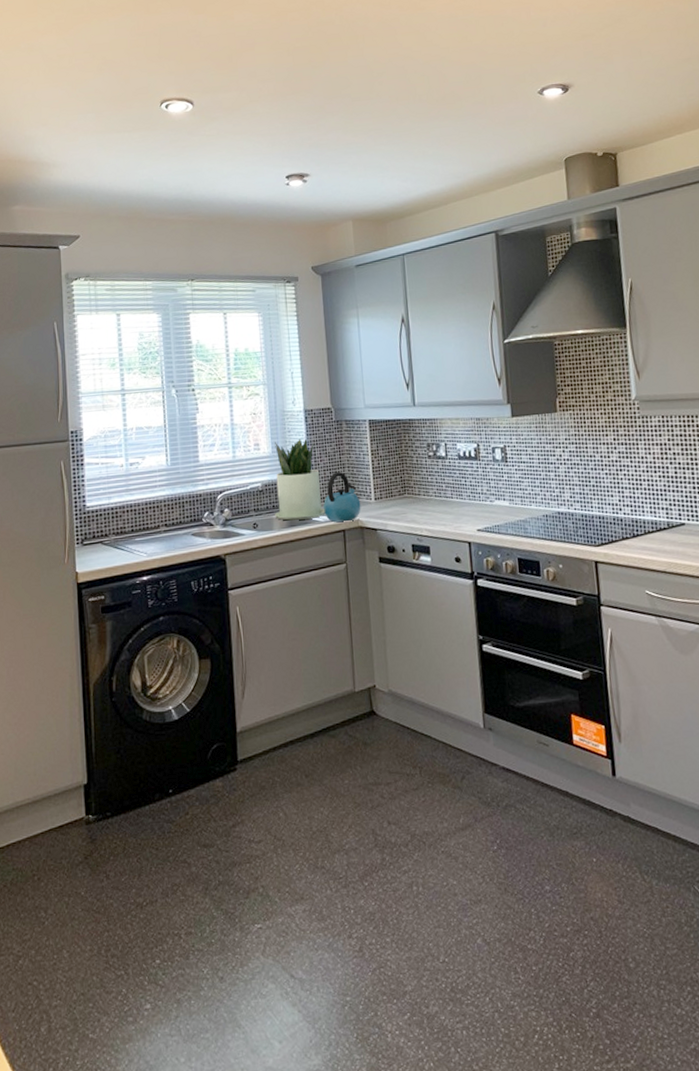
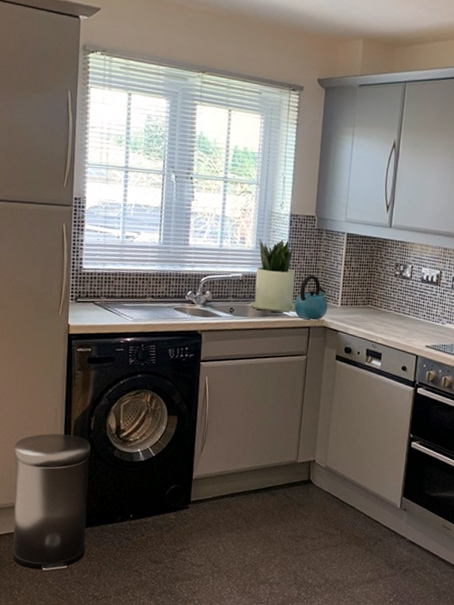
pedal bin: none [26,701,121,881] -> present [12,433,91,572]

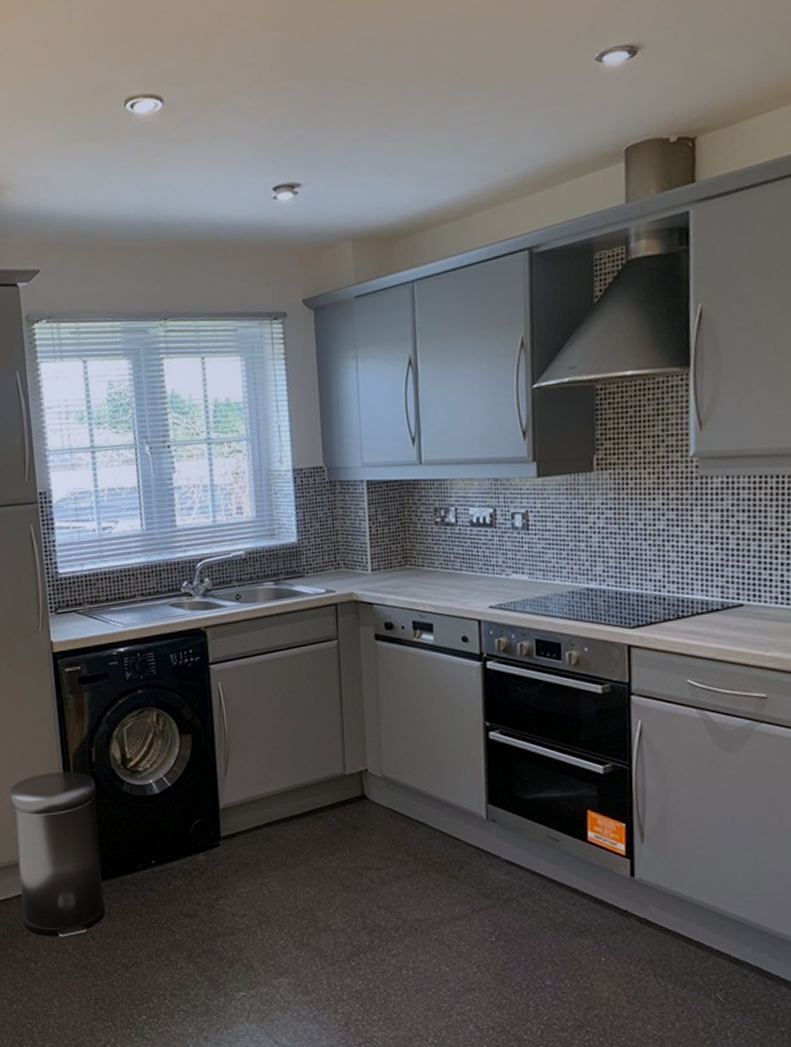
planter: present [249,239,296,313] -> none [258,501,316,593]
kettle: present [294,275,328,320] -> none [313,539,356,596]

